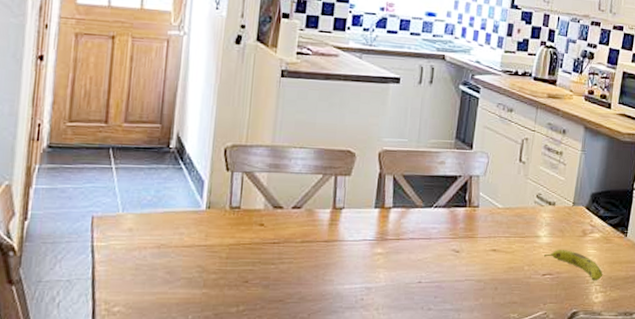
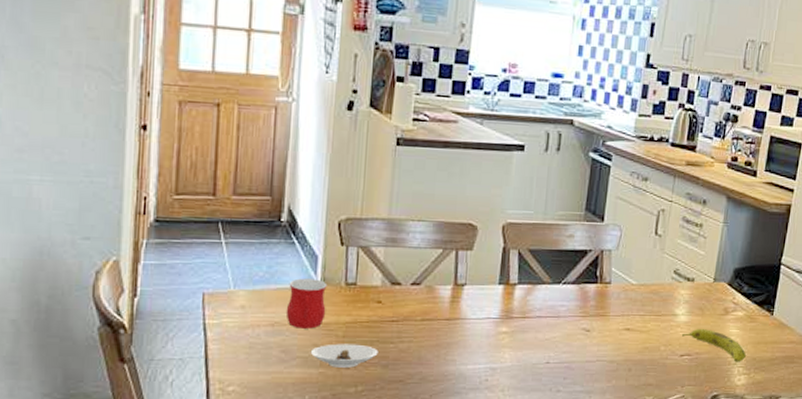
mug: none [172,202,213,251] -> present [286,278,328,329]
saucer: none [194,265,260,288] -> present [310,343,378,368]

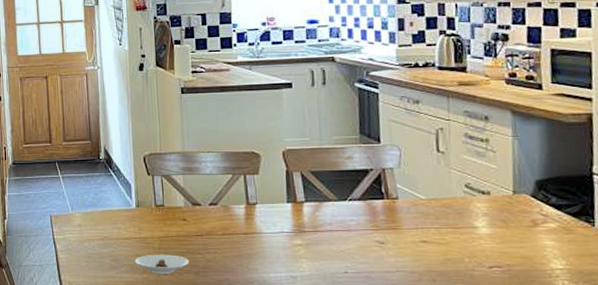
mug: present [286,278,328,329] -> none [111,202,143,242]
fruit: present [682,328,746,362] -> none [487,240,569,275]

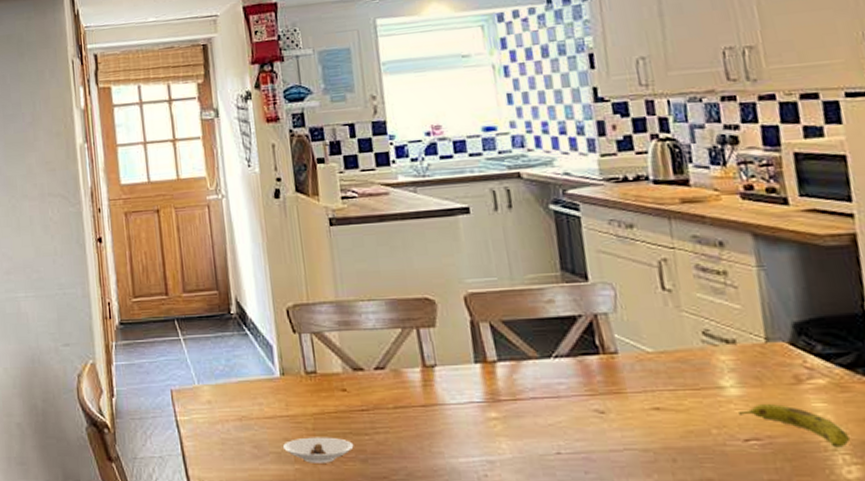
fruit: none [487,240,569,275] -> present [739,403,850,448]

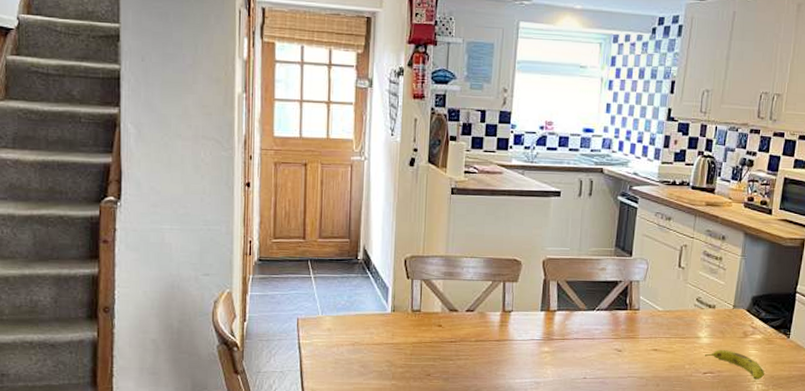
saucer: present [282,437,354,463] -> none [384,360,440,380]

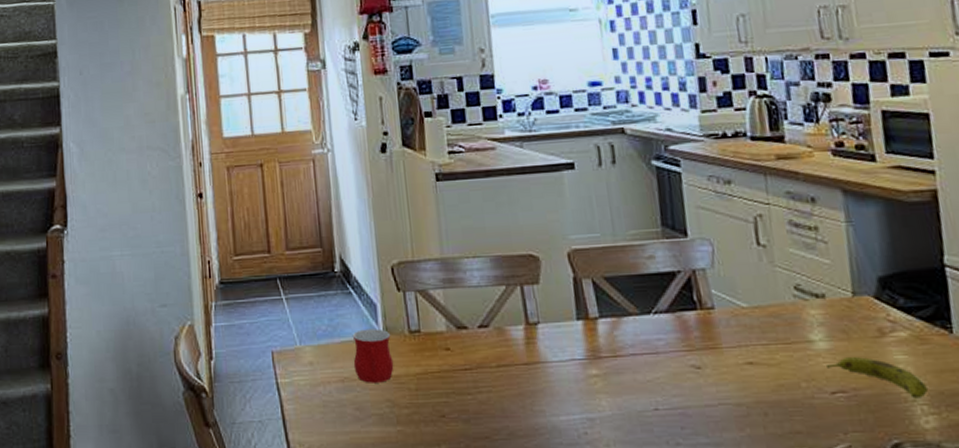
mug: none [363,306,397,348] -> present [352,328,394,383]

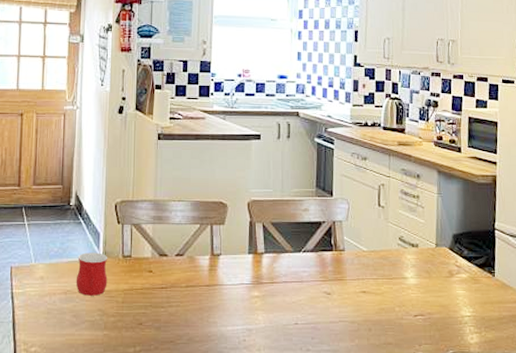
fruit: present [827,356,928,399] -> none [414,290,475,322]

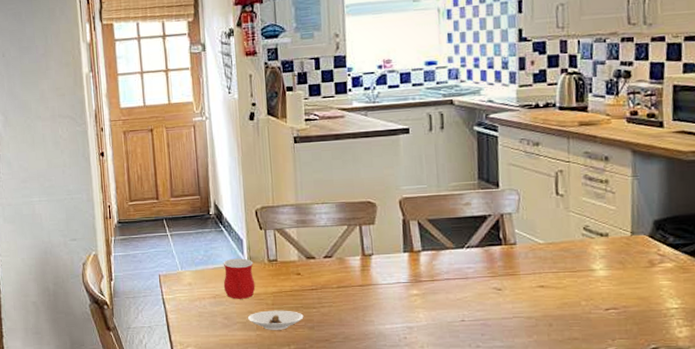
saucer: none [96,308,152,330] -> present [247,310,304,330]

